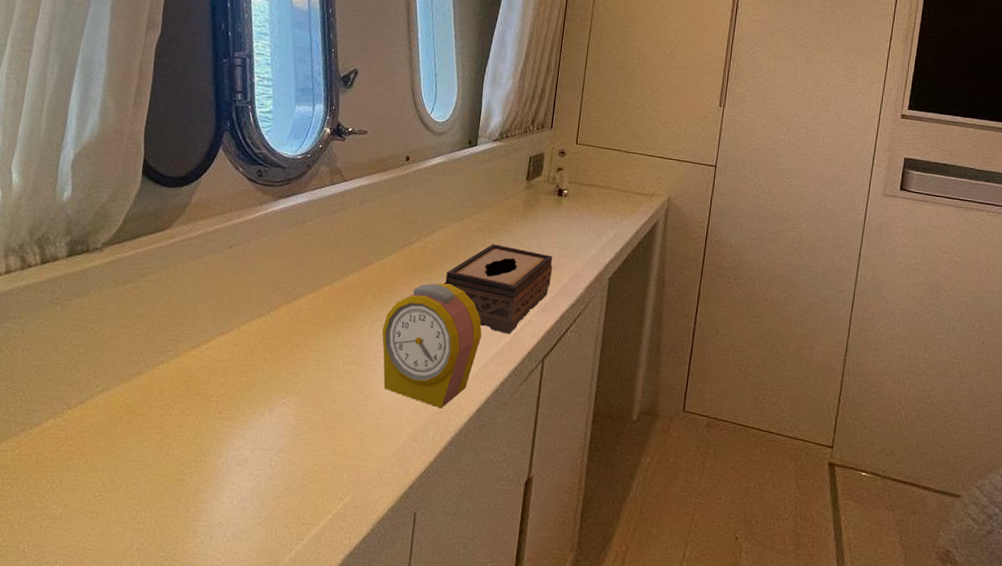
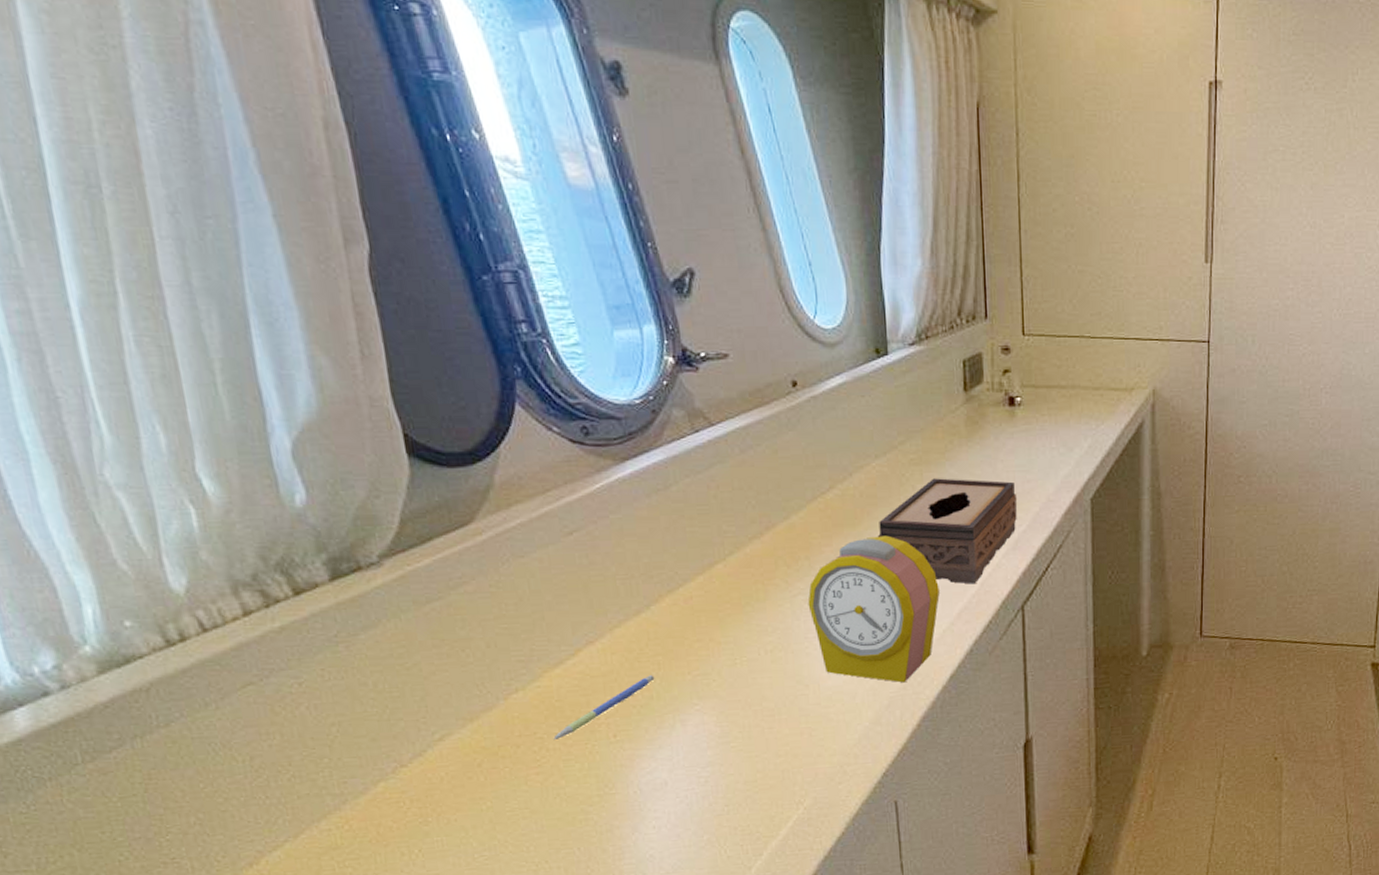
pen: none [177,367,260,408] -> present [553,675,655,740]

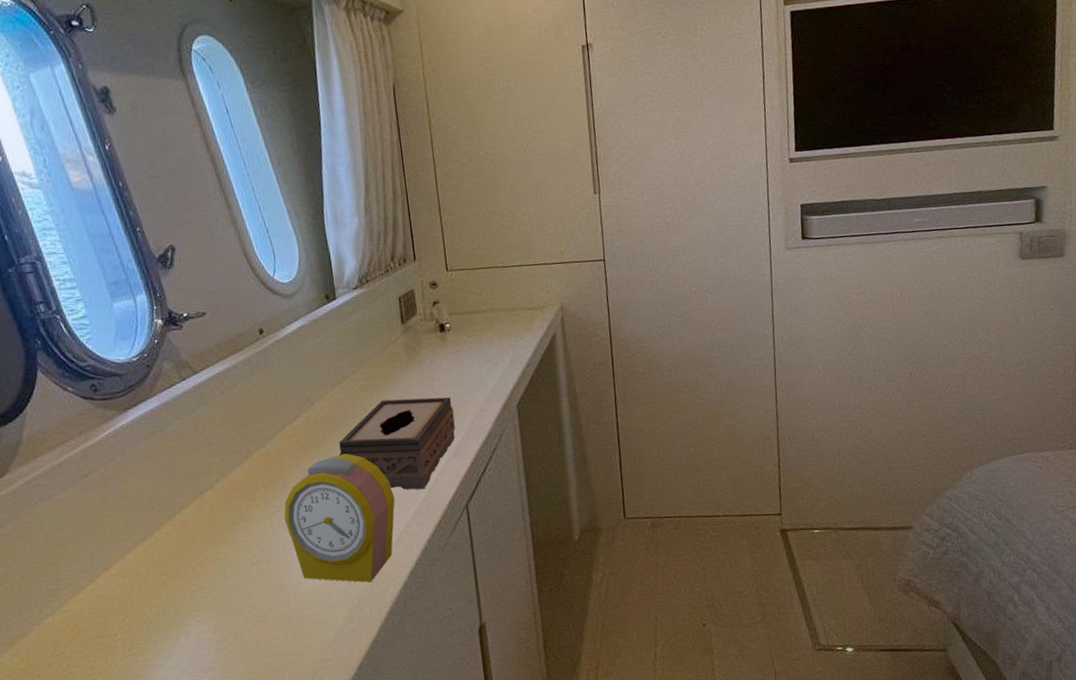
pen: present [553,675,655,740] -> none [79,593,161,657]

